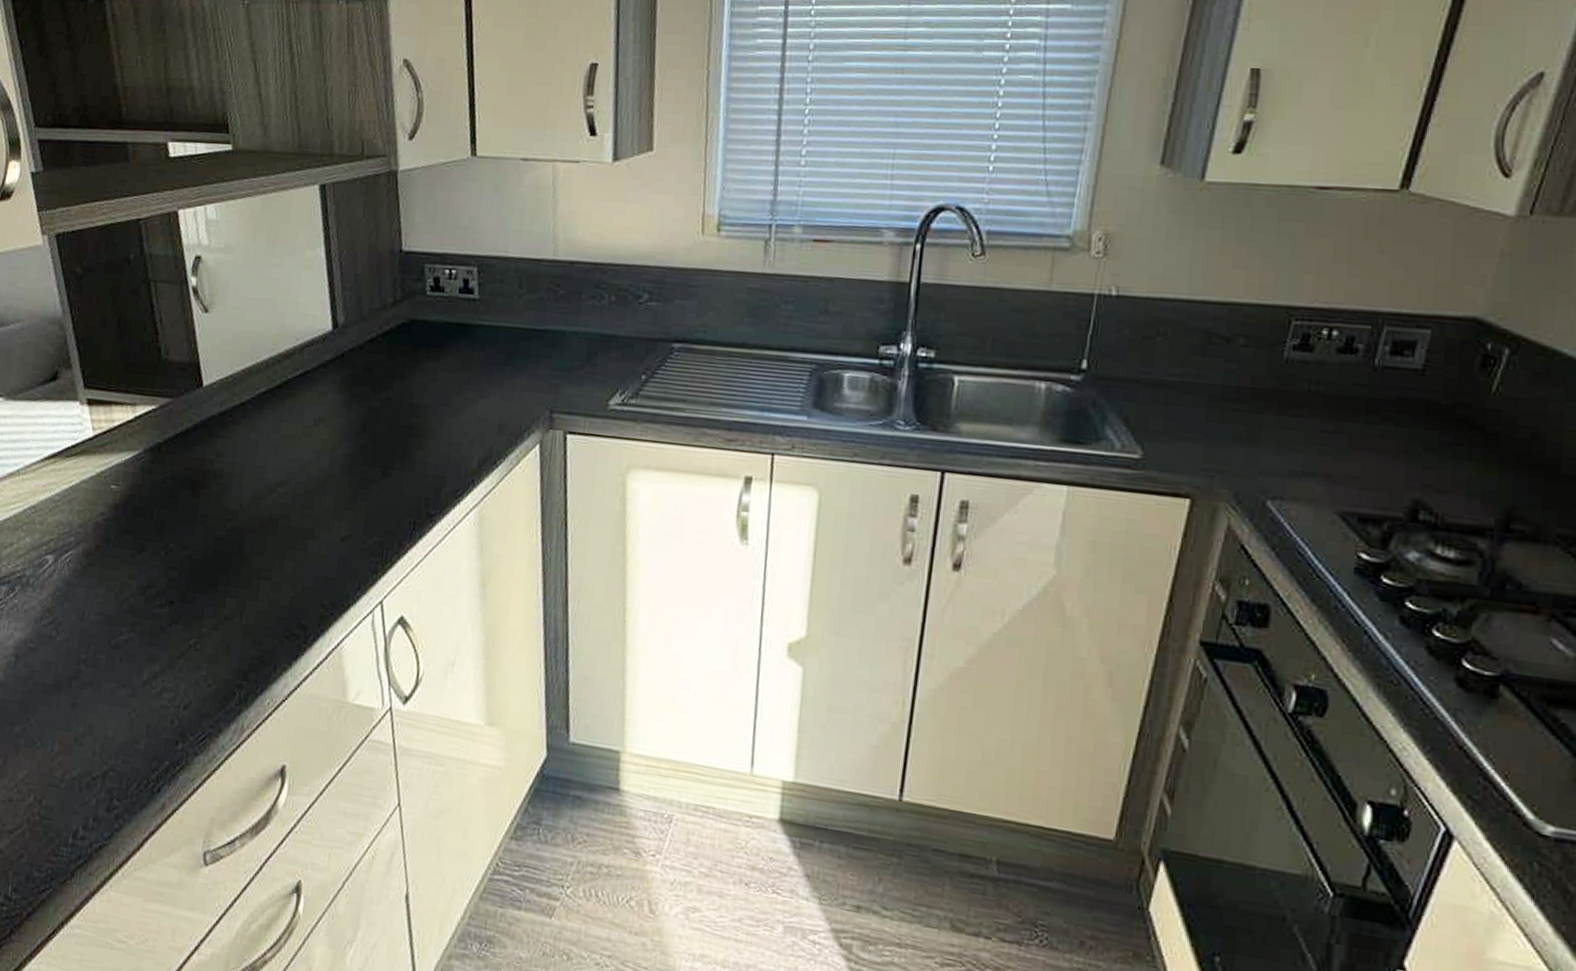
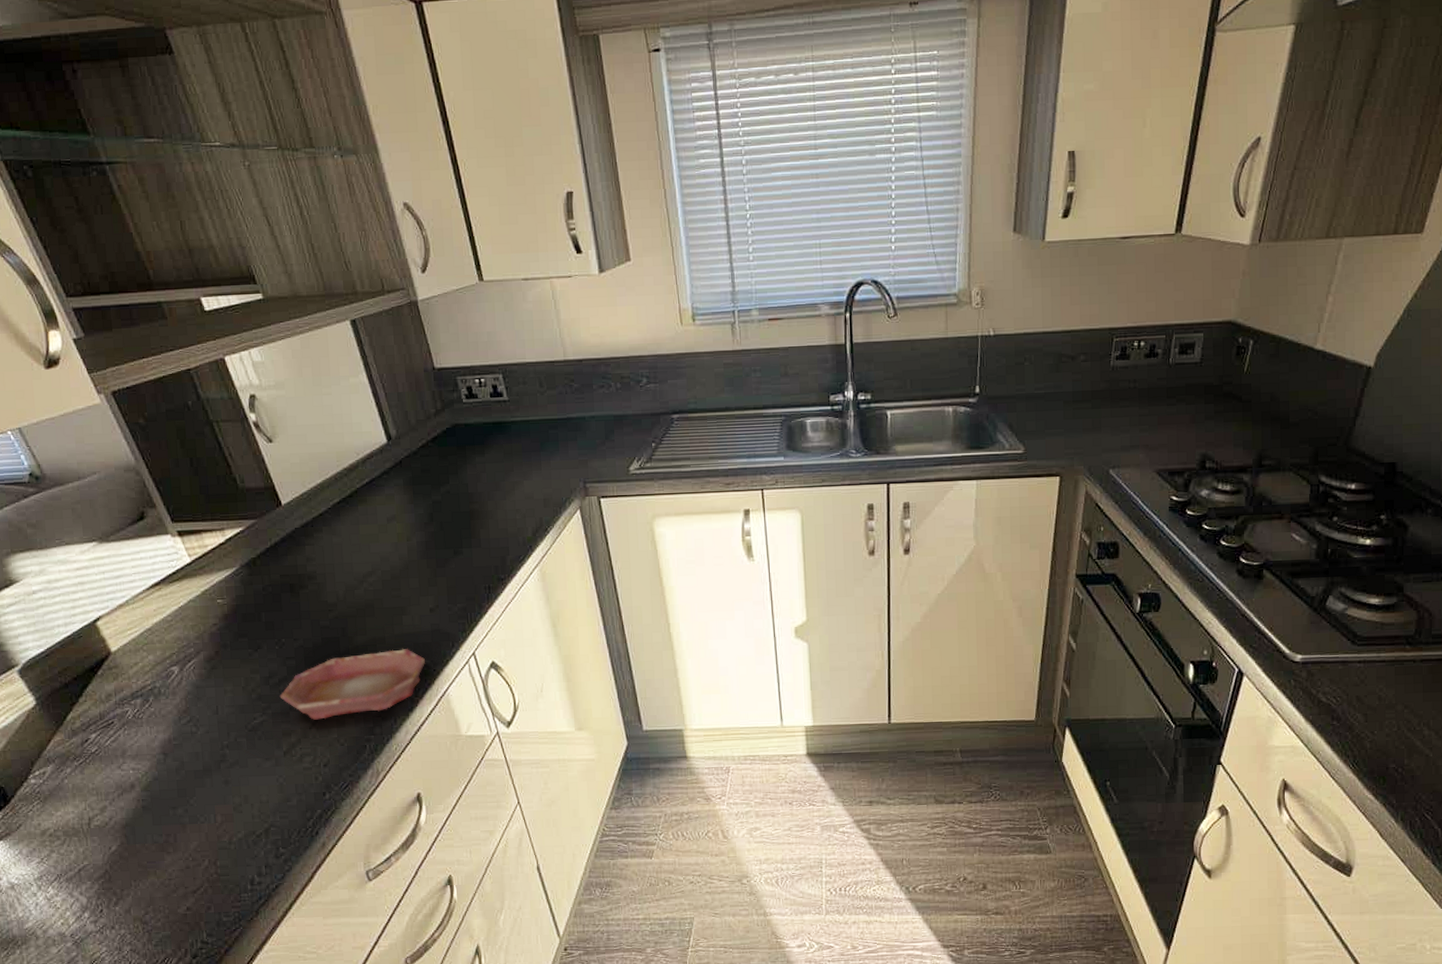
bowl: none [153,577,324,653] -> present [279,649,425,720]

